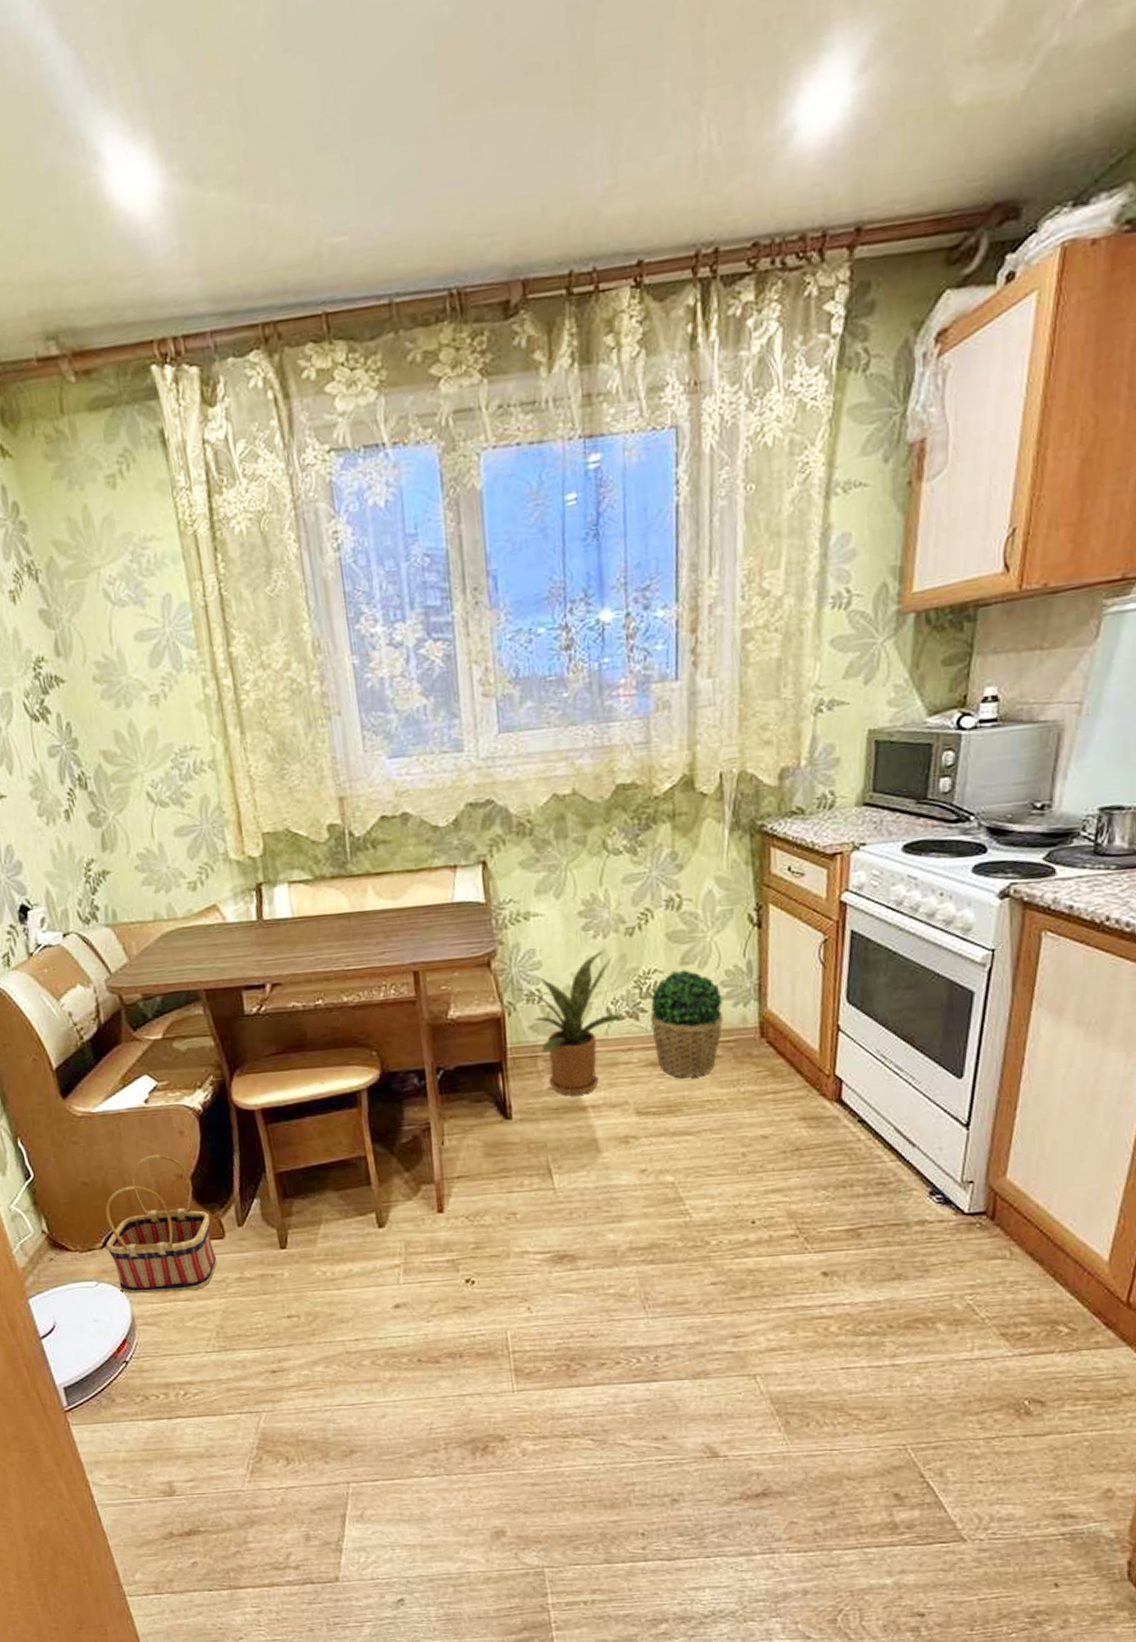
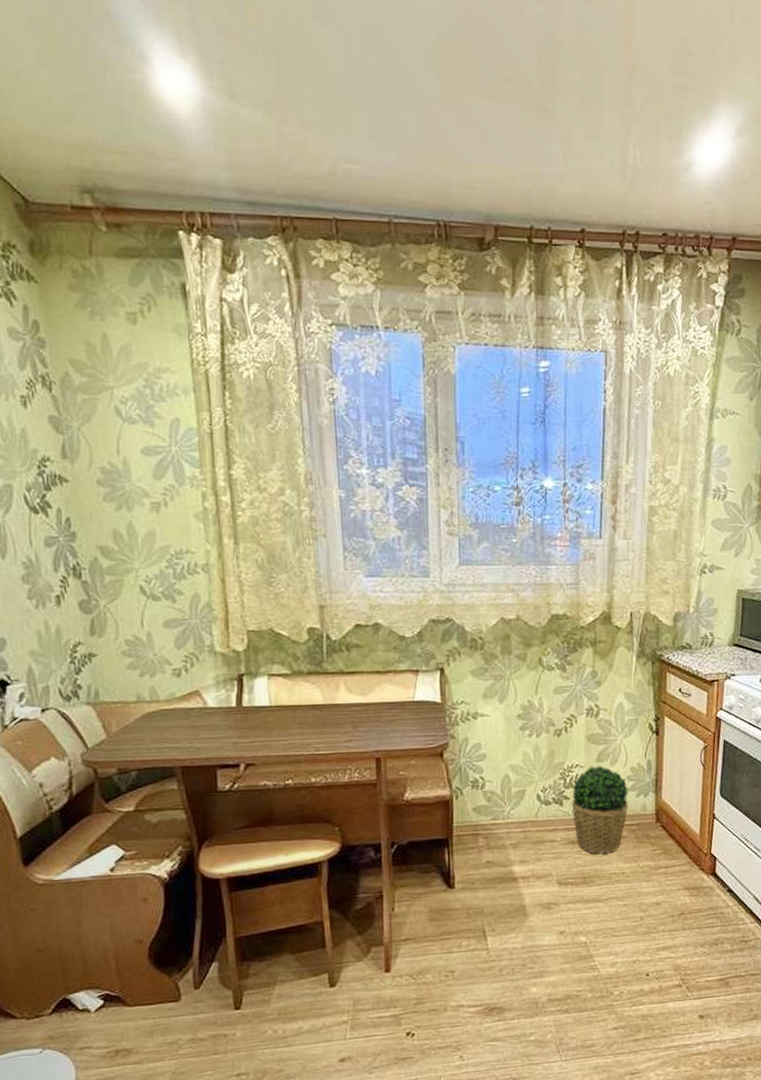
basket: present [105,1154,217,1294] -> none [55,921,171,1060]
house plant: present [507,951,624,1096] -> none [455,747,550,868]

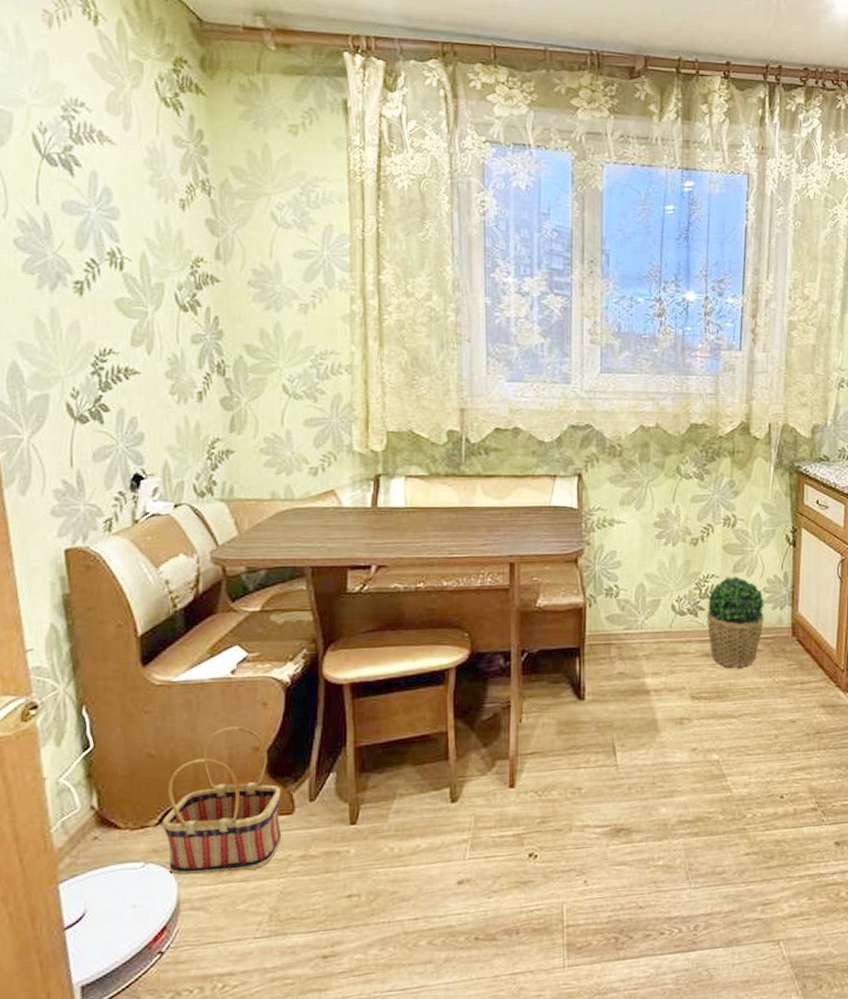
basket: none [55,921,171,1060] -> present [162,726,282,876]

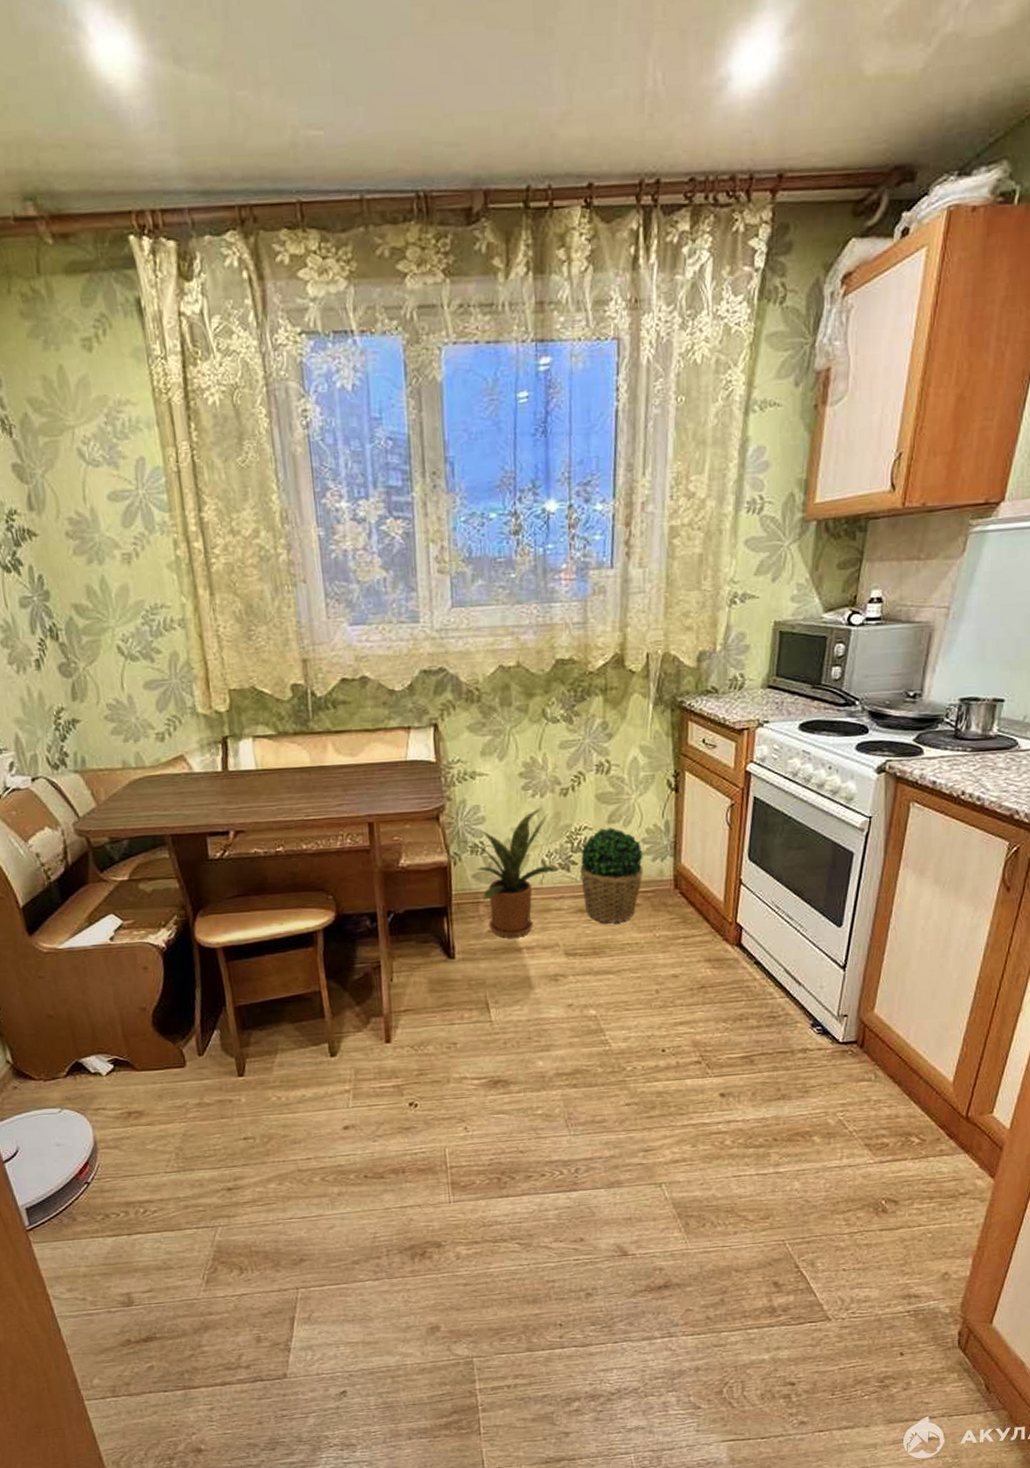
basket: present [162,726,282,876] -> none [69,988,178,1120]
house plant: none [589,556,685,680] -> present [453,808,557,938]

